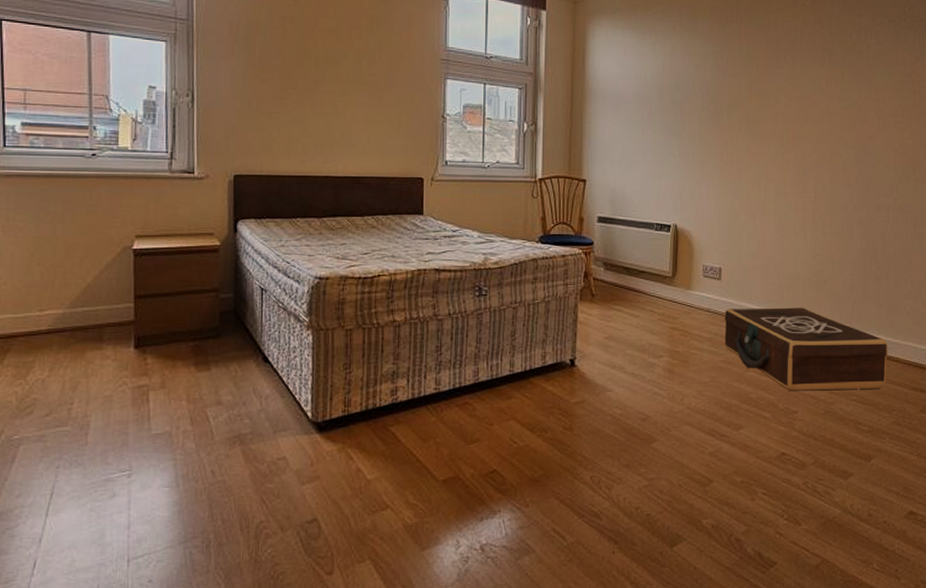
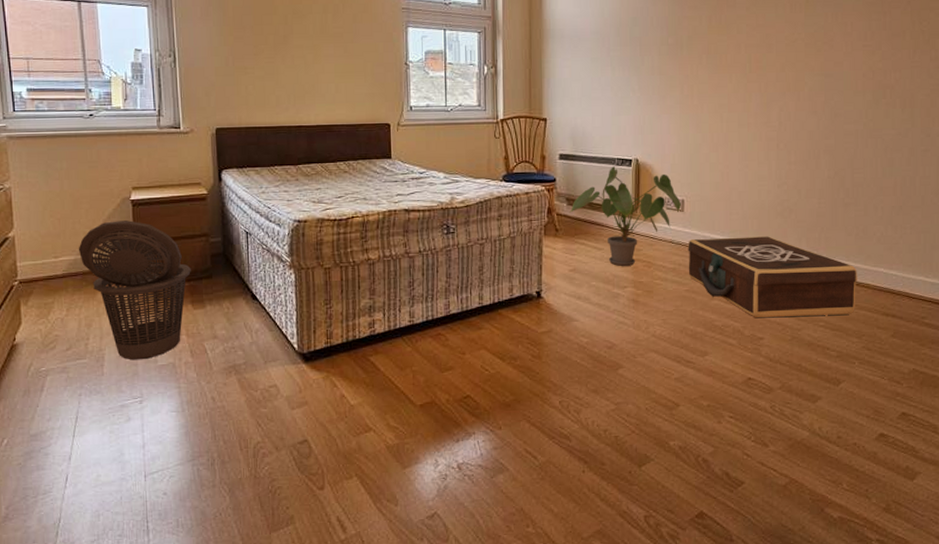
laundry basket: none [67,272,197,428] -> present [78,220,191,360]
house plant: none [606,231,718,334] -> present [569,166,681,266]

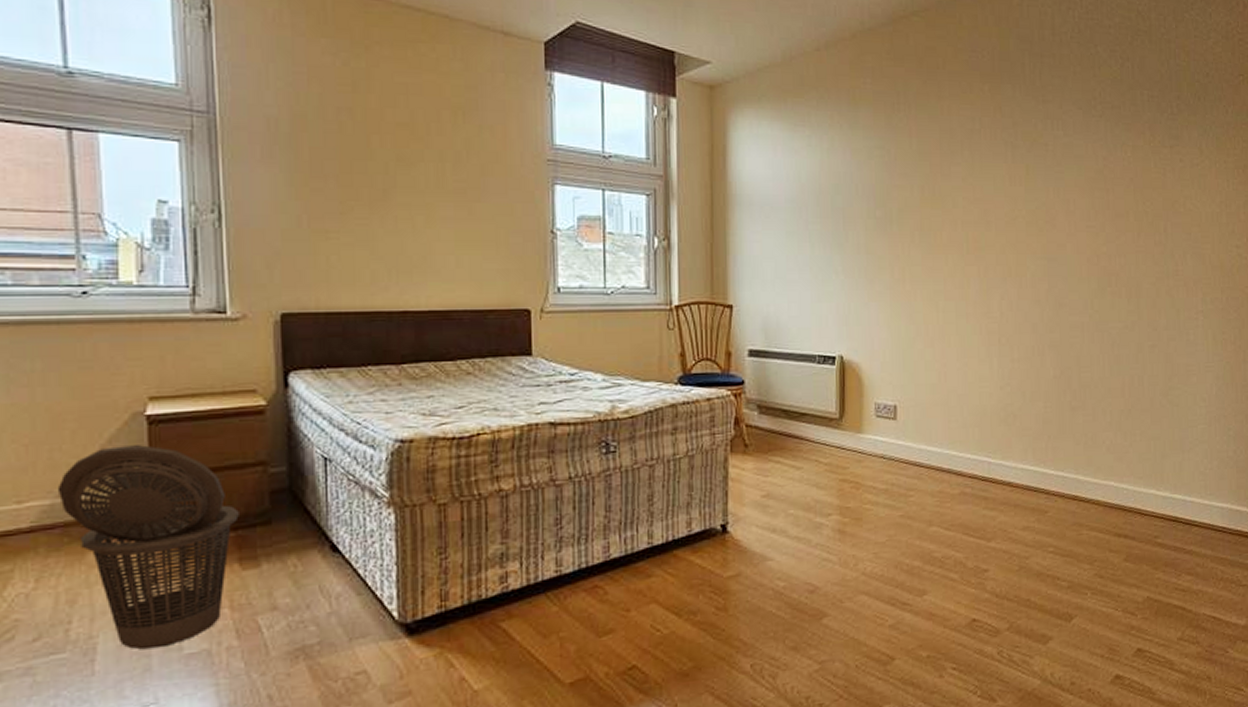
house plant: present [569,166,681,266] -> none [761,365,893,489]
suitcase: present [688,236,857,318] -> none [901,447,1087,547]

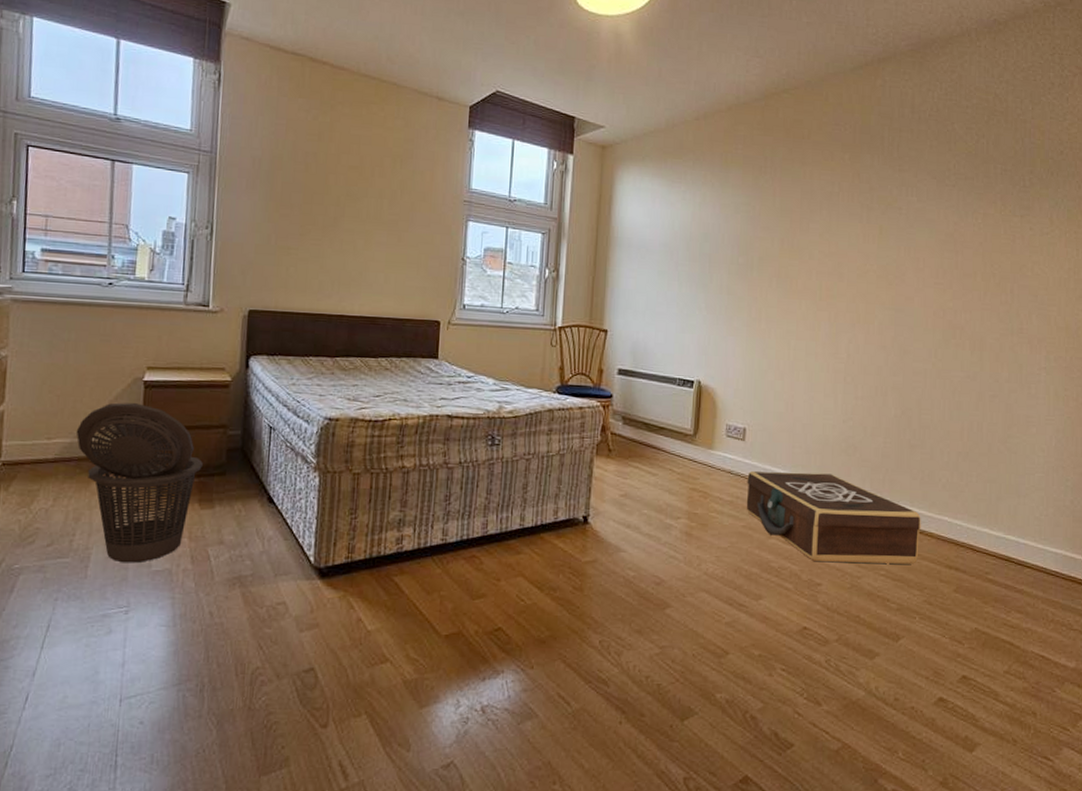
suitcase: none [901,447,1087,547] -> present [746,471,921,564]

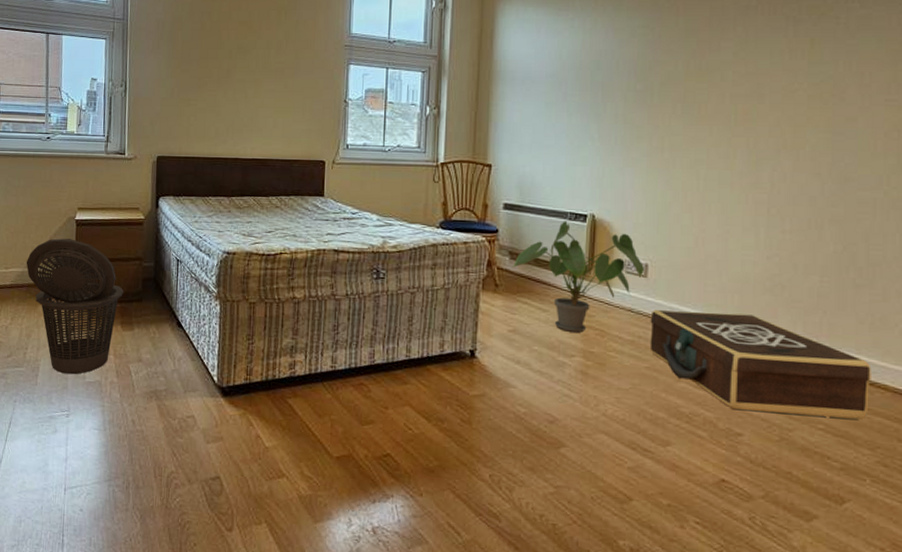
house plant: none [624,386,742,495] -> present [512,221,644,333]

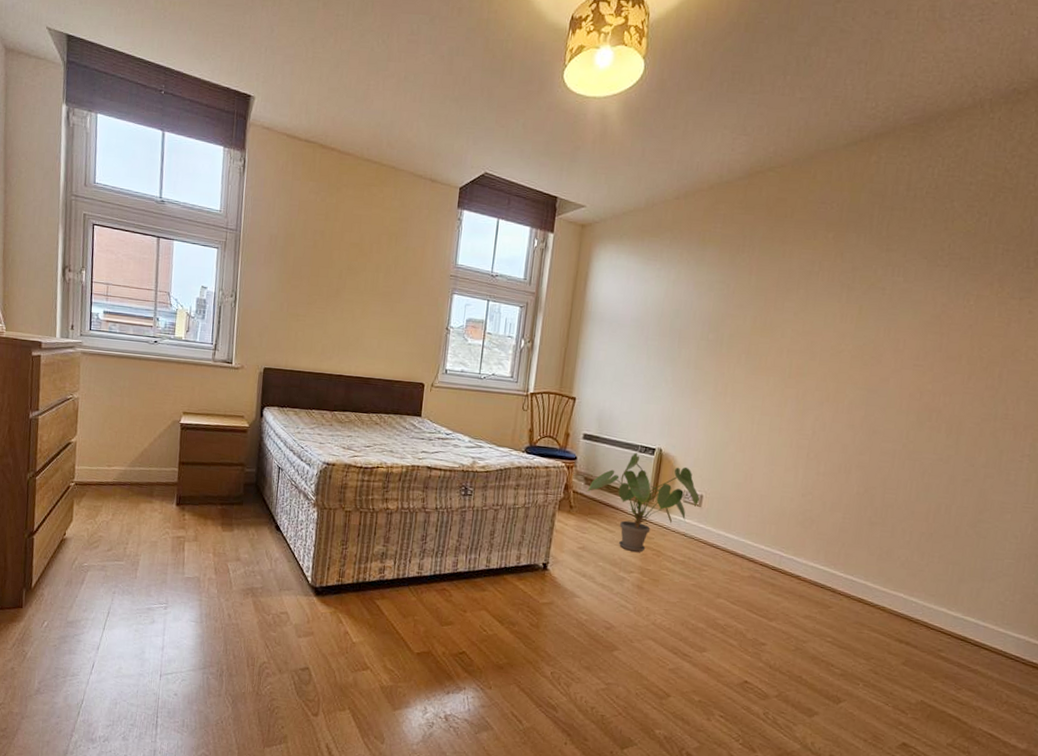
laundry basket: present [26,238,123,374] -> none [129,440,225,570]
suitcase: present [650,310,871,420] -> none [697,535,875,635]

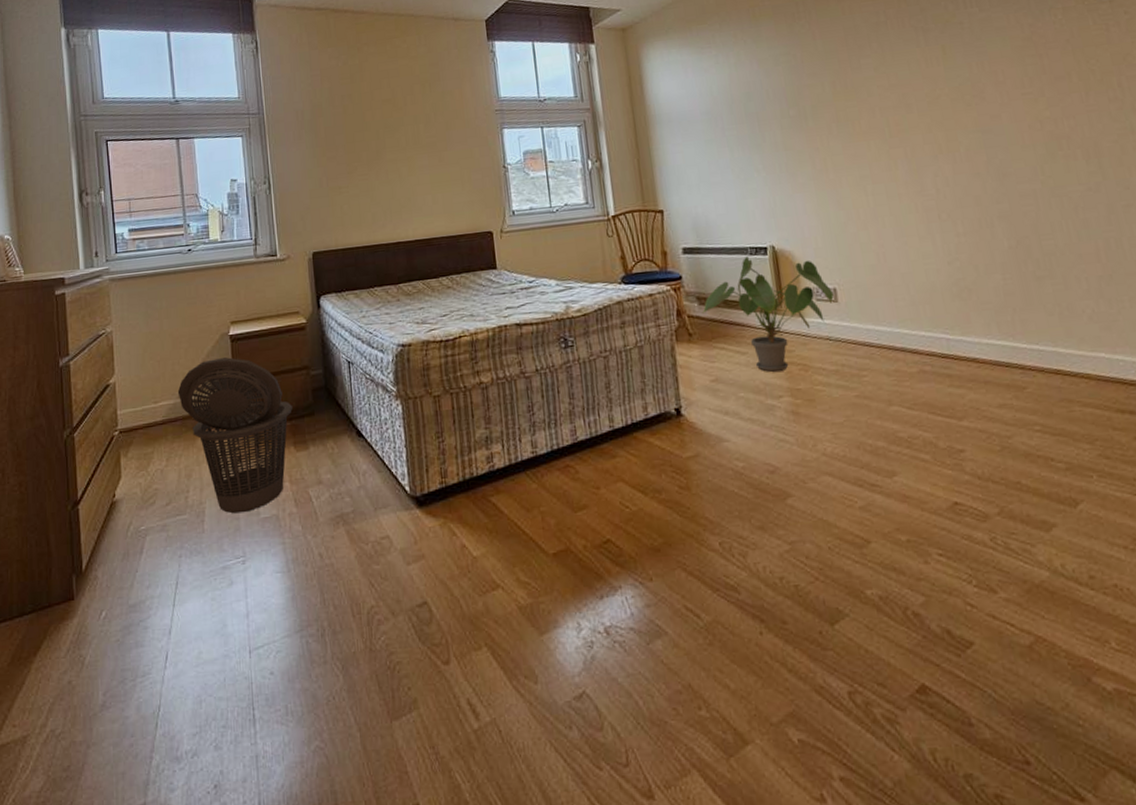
laundry basket: none [129,440,225,570] -> present [177,357,292,514]

